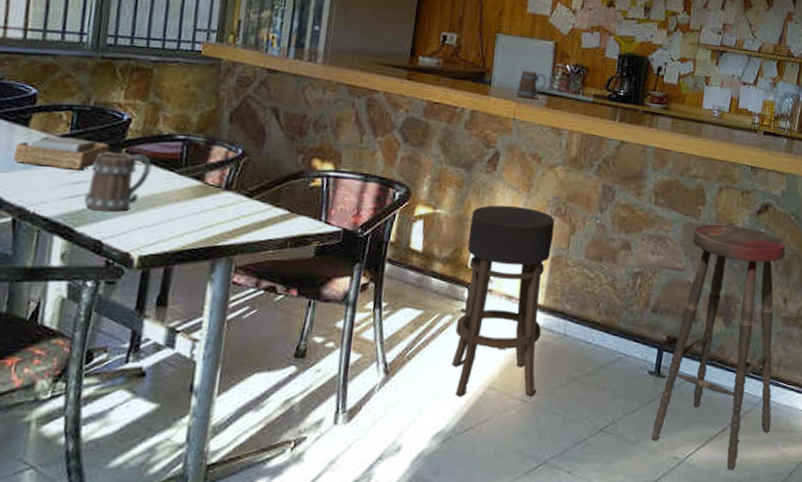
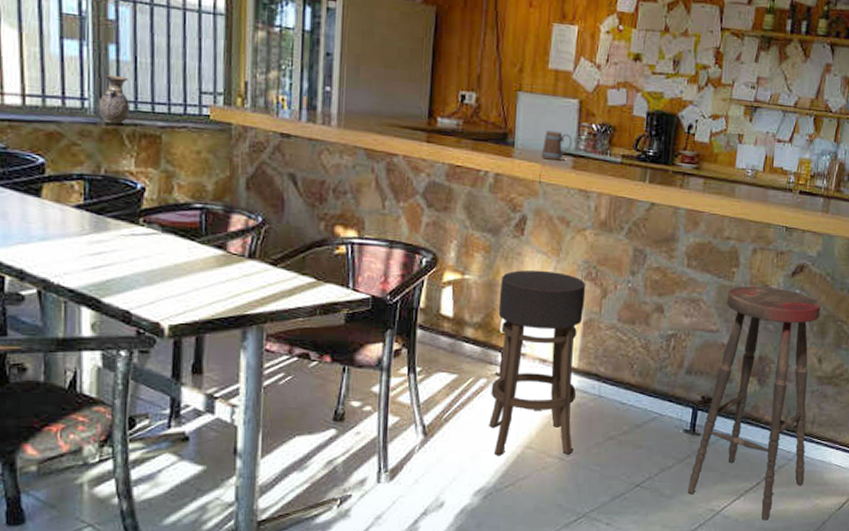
napkin holder: present [13,136,110,170] -> none [30,207,126,241]
beer mug: present [83,152,152,212] -> none [106,222,171,282]
vase: none [95,12,128,58] -> present [98,75,131,125]

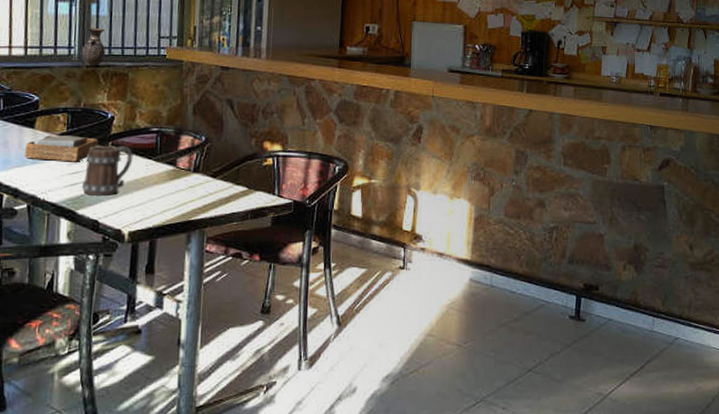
napkin holder: none [30,207,126,241] -> present [25,135,99,162]
beer mug: none [106,222,171,282] -> present [81,145,133,195]
bar stool: present [489,269,586,456] -> none [395,173,476,344]
beer mug: present [541,130,572,161] -> none [433,52,459,77]
bar stool: present [687,286,821,521] -> none [576,180,688,404]

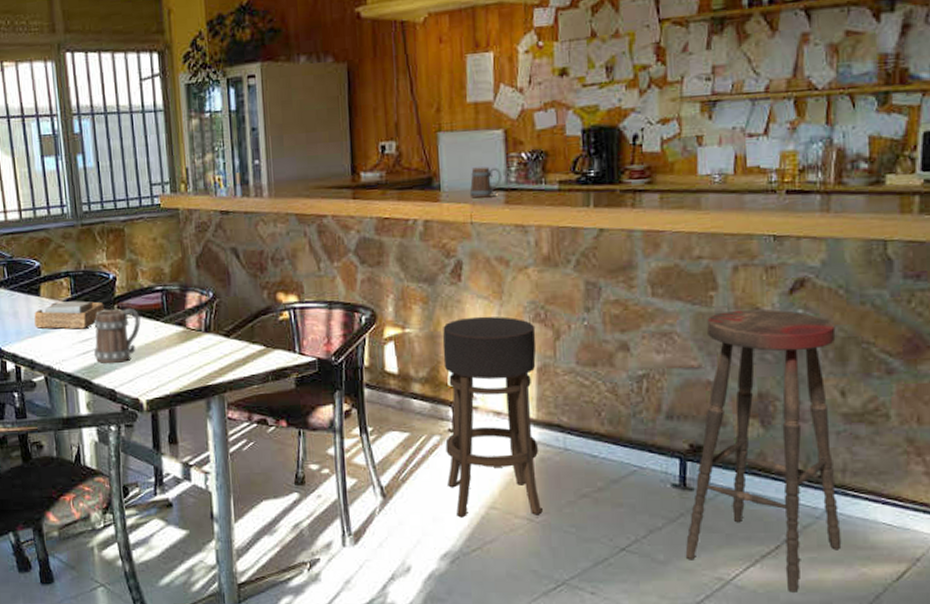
vase: present [81,28,106,66] -> none [74,181,99,224]
bar stool: none [395,173,476,344] -> present [442,316,541,518]
beer mug: none [433,52,459,77] -> present [469,166,502,199]
bar stool: none [576,180,688,404] -> present [685,309,841,593]

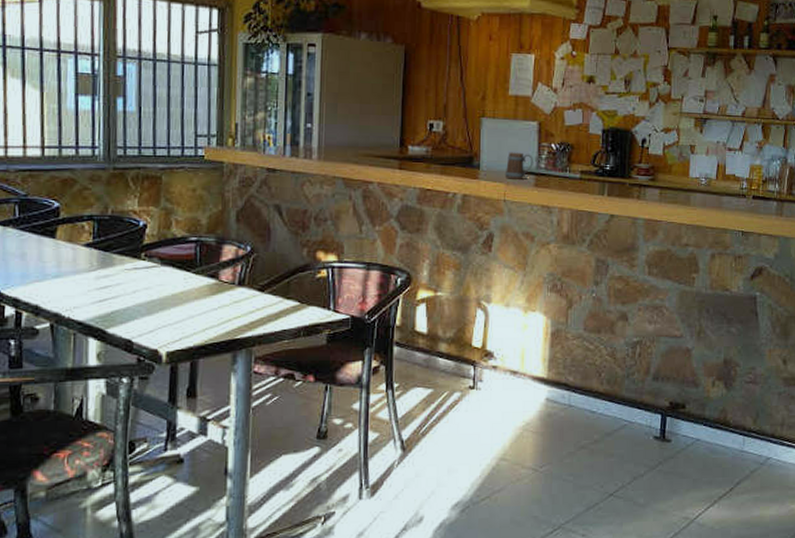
napkin holder: present [34,301,104,330] -> none [45,246,130,276]
beer mug: present [93,307,141,363] -> none [111,256,169,312]
bar stool: present [442,316,541,518] -> none [464,284,552,469]
bar stool: present [685,309,841,593] -> none [661,290,782,528]

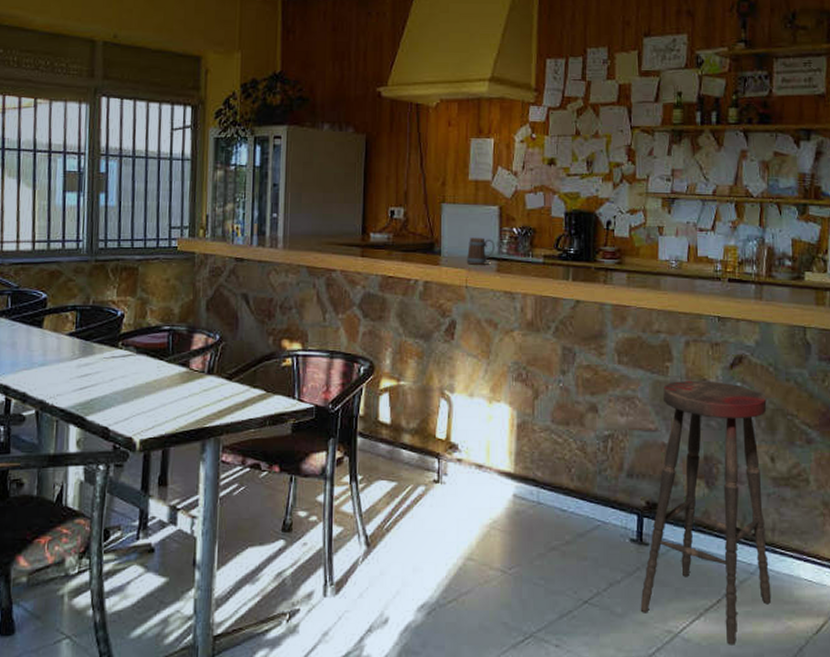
bar stool: none [661,290,782,528] -> present [640,380,771,645]

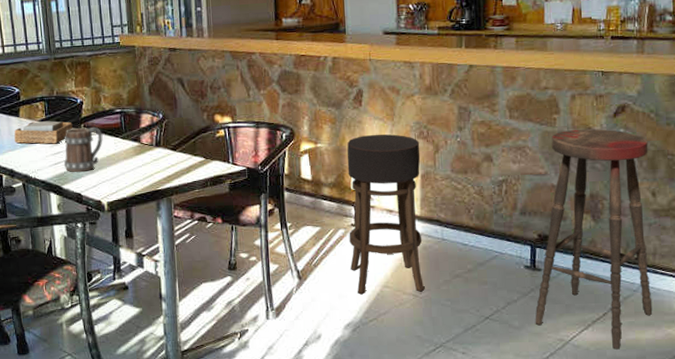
napkin holder: none [33,335,108,364] -> present [14,121,73,145]
beer mug: none [91,345,144,400] -> present [63,126,103,172]
bar stool: none [429,373,517,569] -> present [347,133,424,295]
beer mug: present [466,237,495,265] -> none [368,15,394,40]

